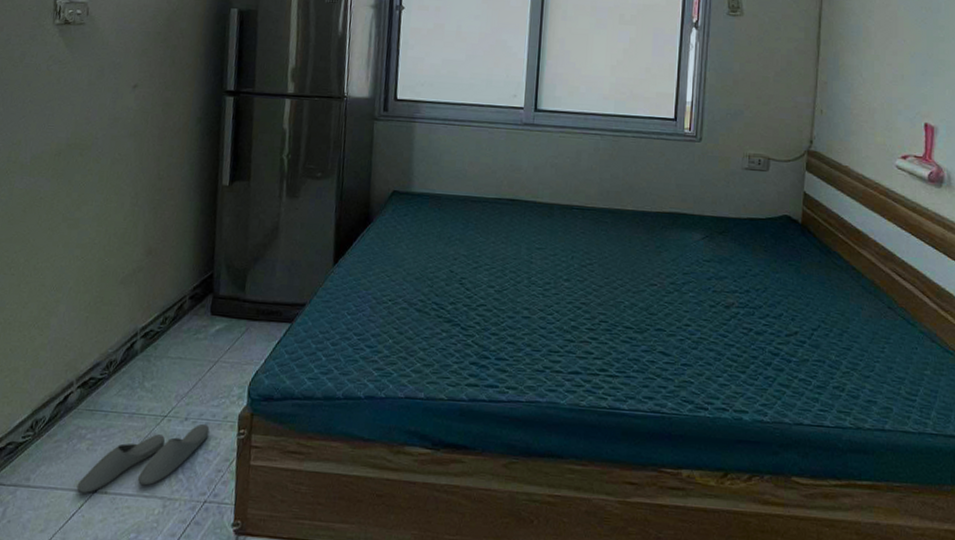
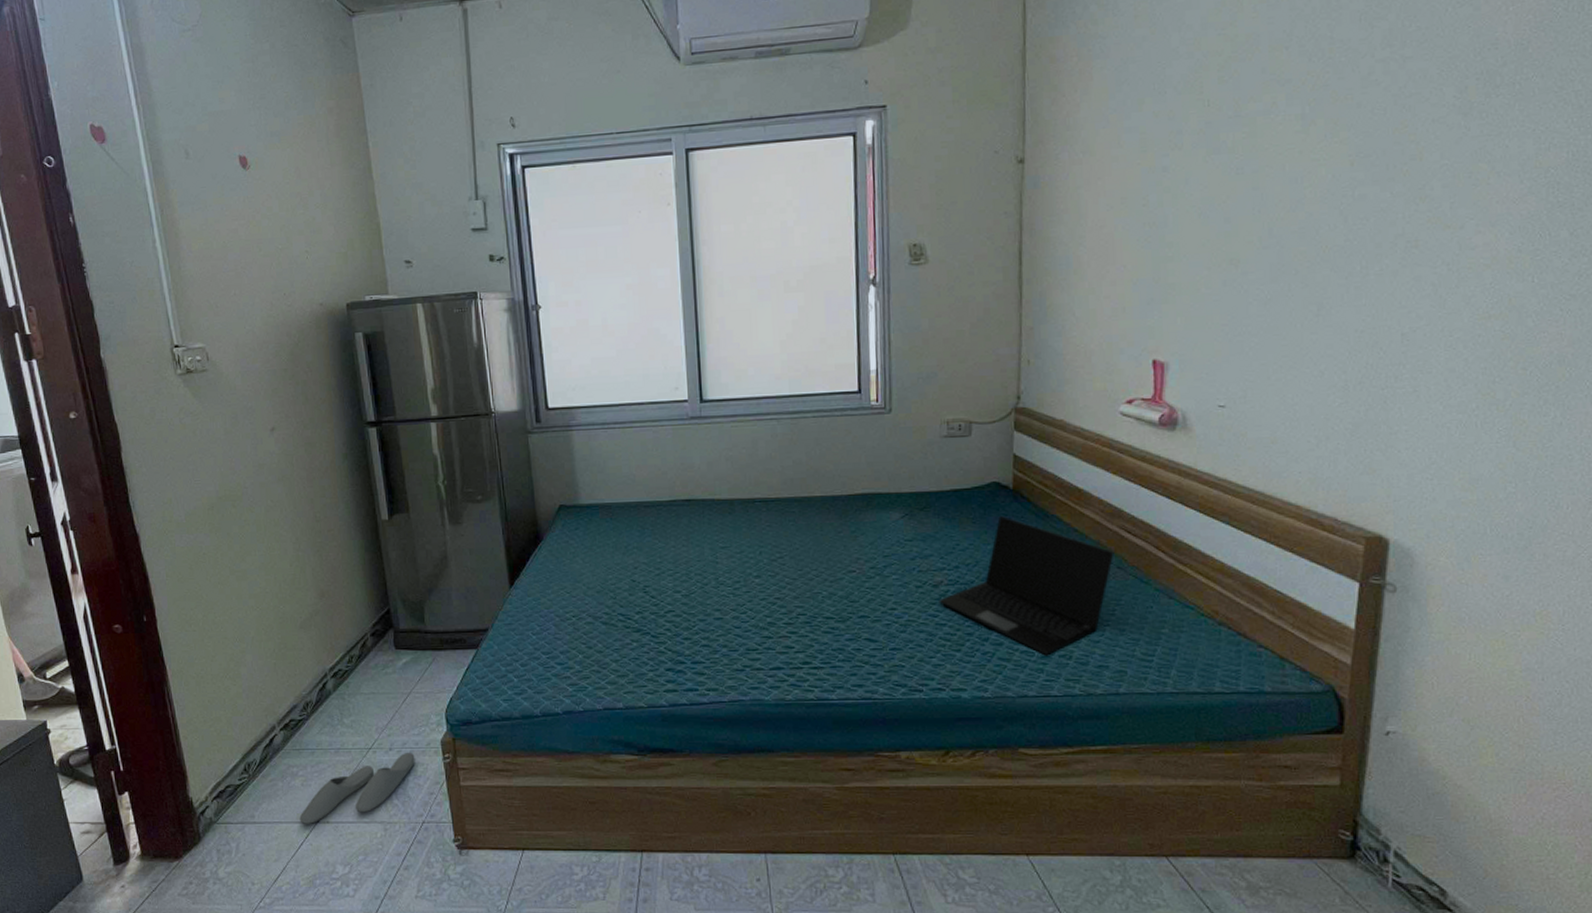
laptop: none [729,246,886,386] -> present [939,515,1114,656]

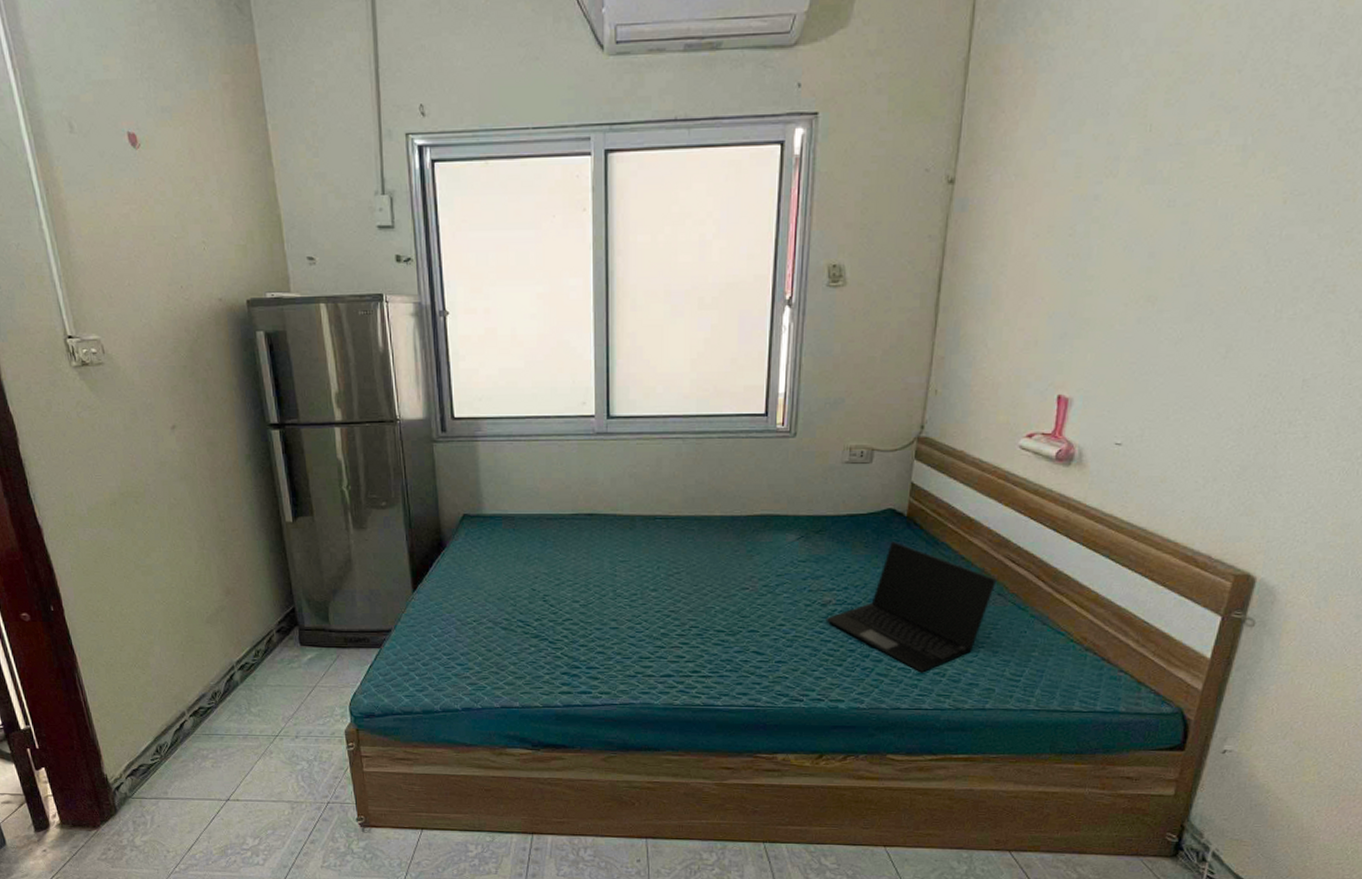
slippers: present [299,752,415,825] -> none [210,740,321,802]

